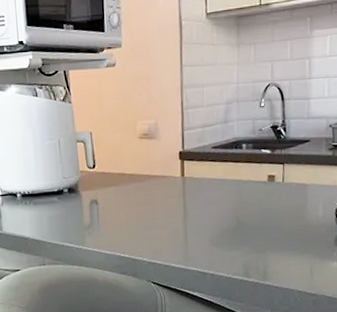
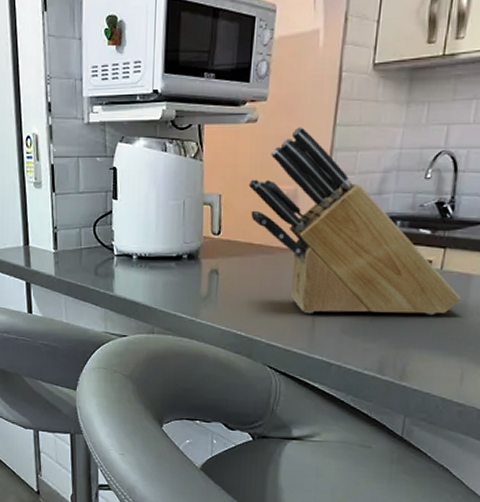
knife block: none [114,69,302,232] -> present [248,127,461,316]

